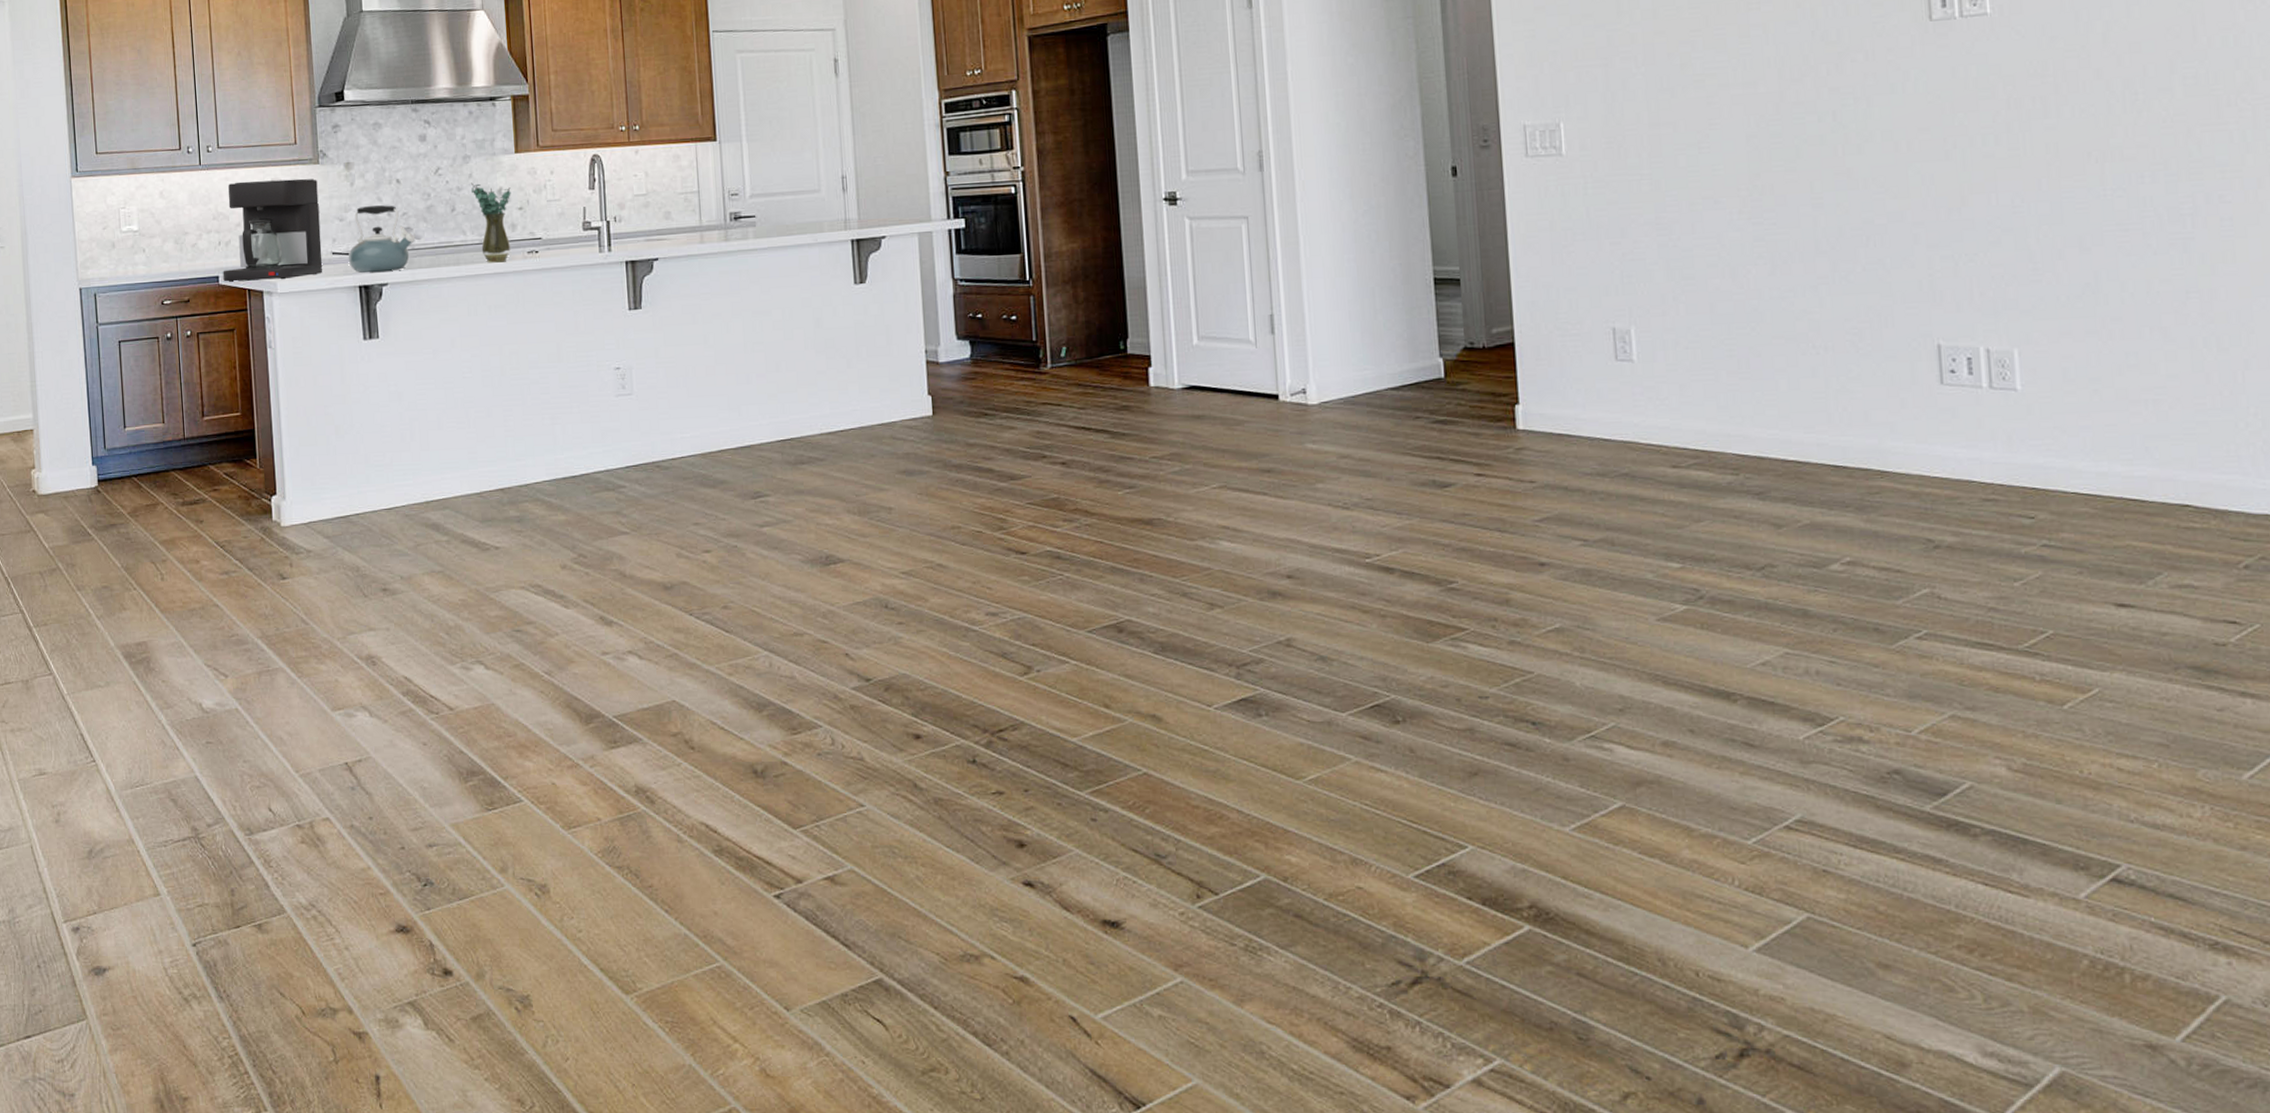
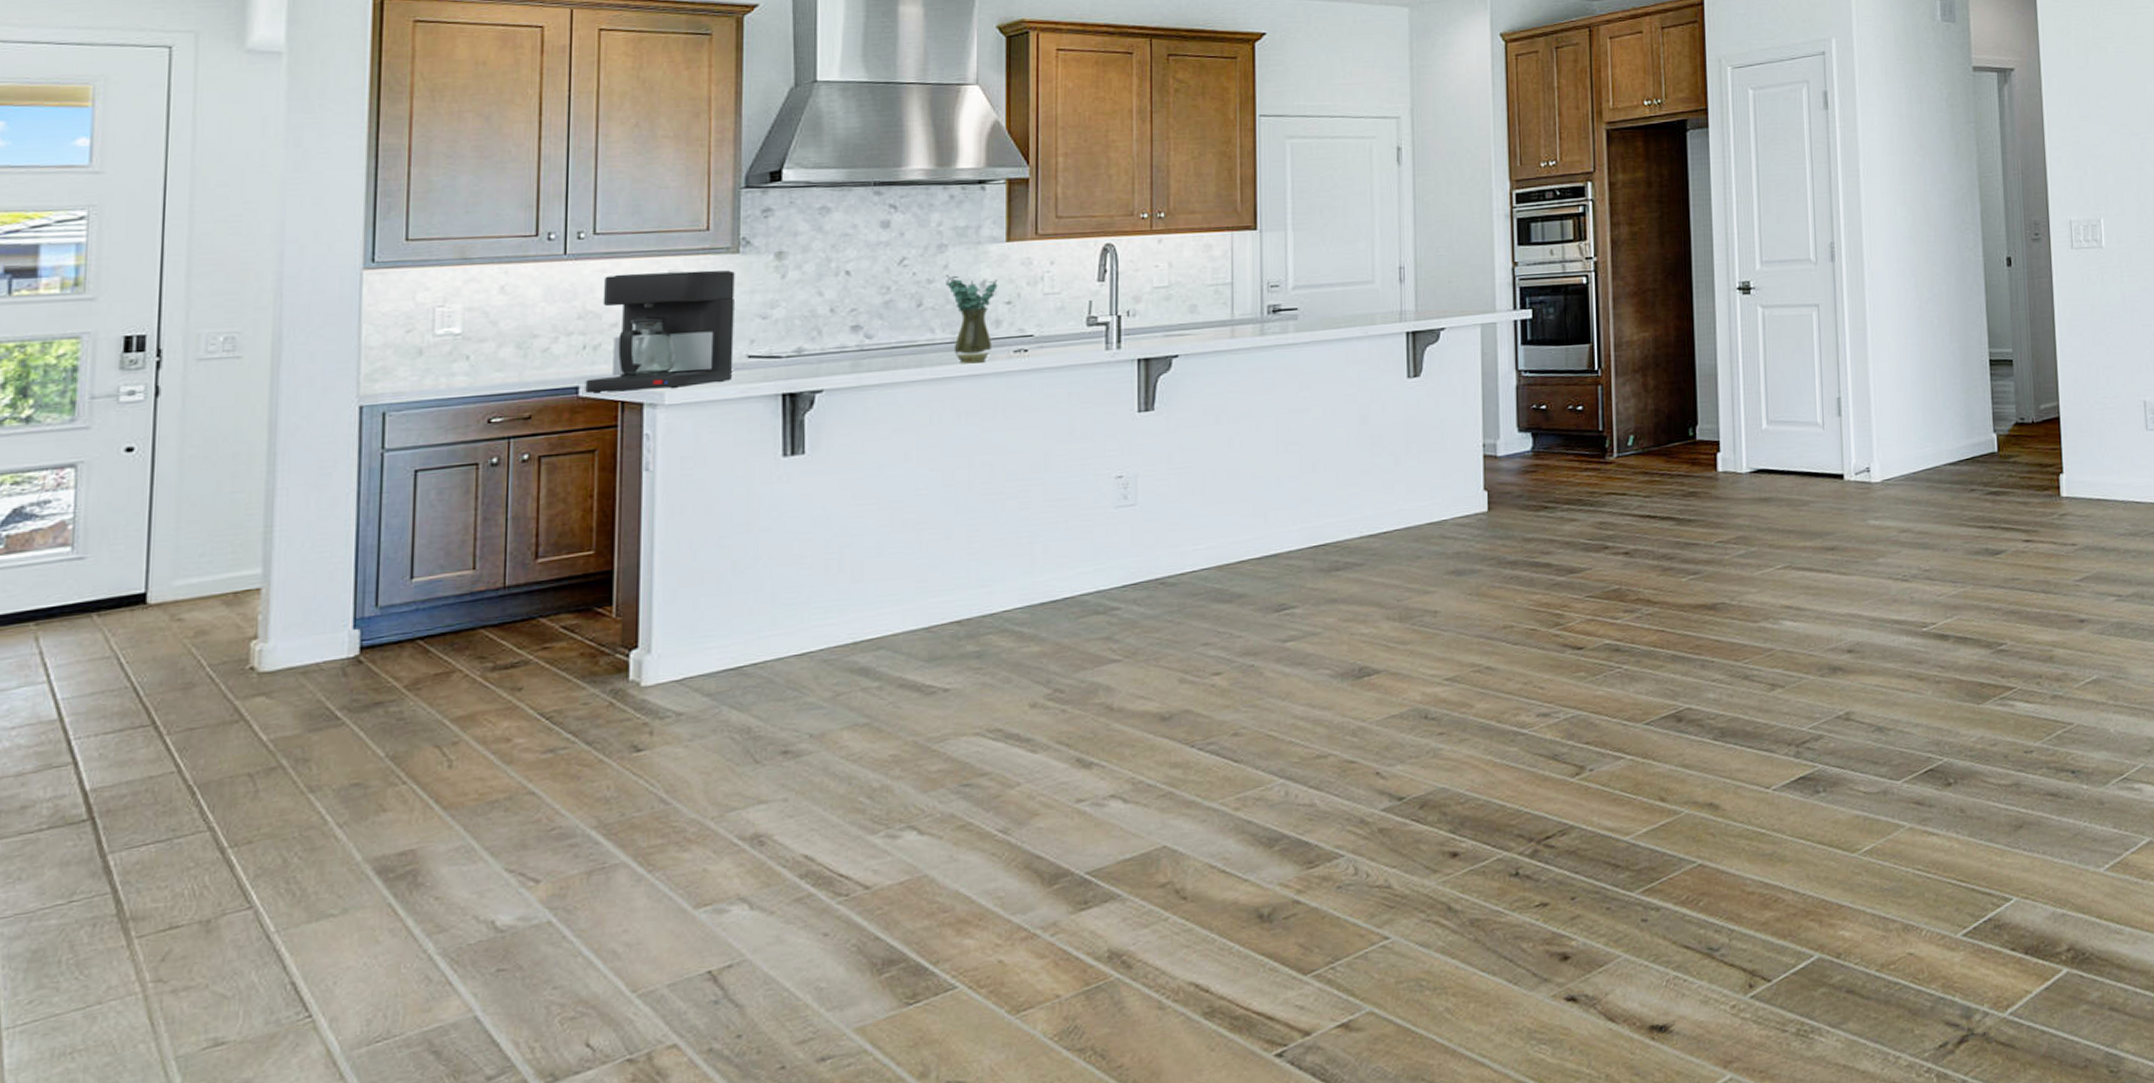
kettle: present [348,205,416,273] -> none [770,300,866,379]

